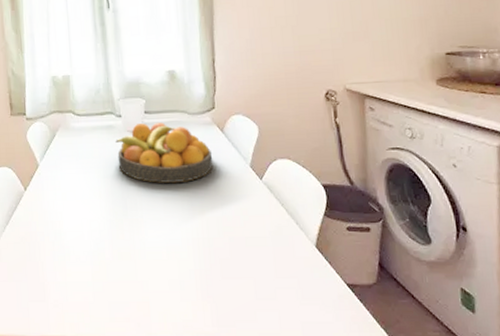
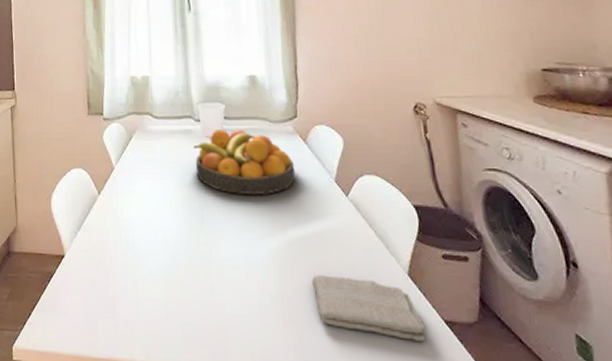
washcloth: none [227,251,330,304] -> present [311,275,426,343]

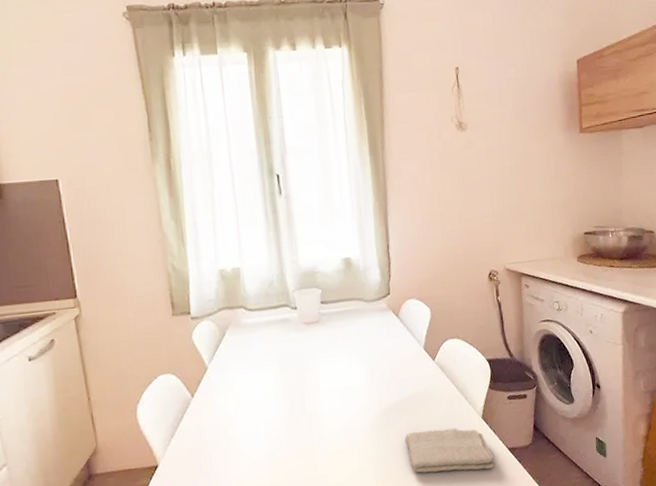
fruit bowl: present [193,130,296,196] -> none [291,312,389,374]

